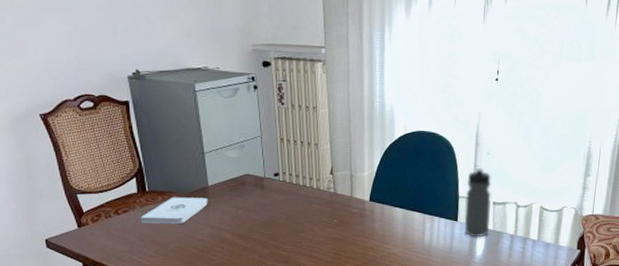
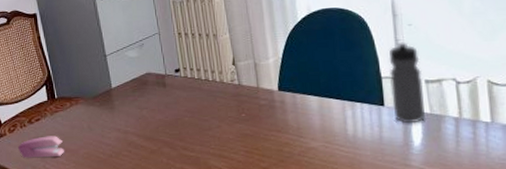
stapler: none [101,228,153,249] -> present [17,136,64,158]
notepad: present [140,197,208,225] -> none [51,101,113,131]

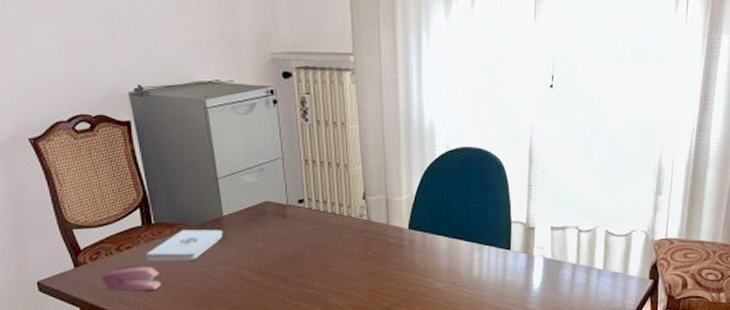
notepad: none [51,101,113,131] -> present [145,229,223,261]
water bottle: present [389,42,425,124] -> none [518,188,549,268]

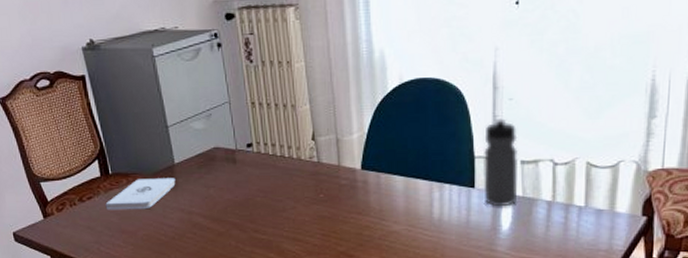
stapler: present [101,266,161,291] -> none [67,216,121,240]
water bottle: none [518,188,549,268] -> present [483,118,519,207]

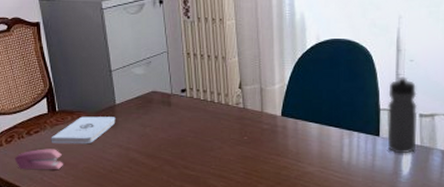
stapler: none [67,216,121,240] -> present [14,148,63,170]

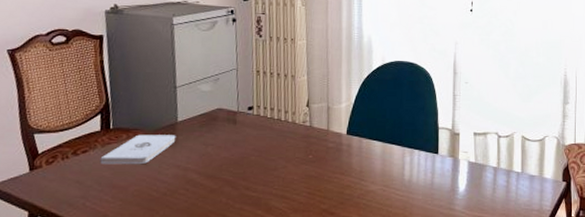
stapler: present [14,148,63,170] -> none [53,170,111,194]
water bottle: present [387,77,418,154] -> none [445,97,472,171]

